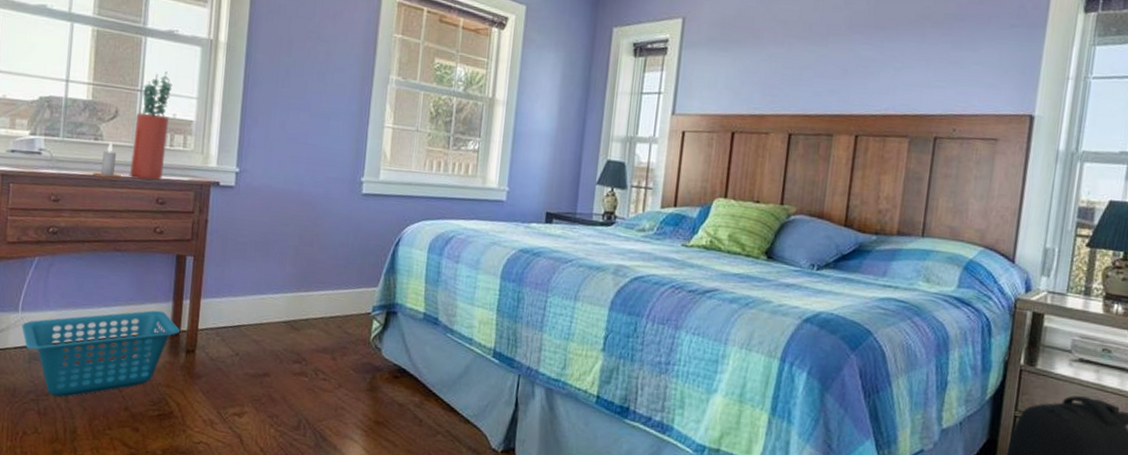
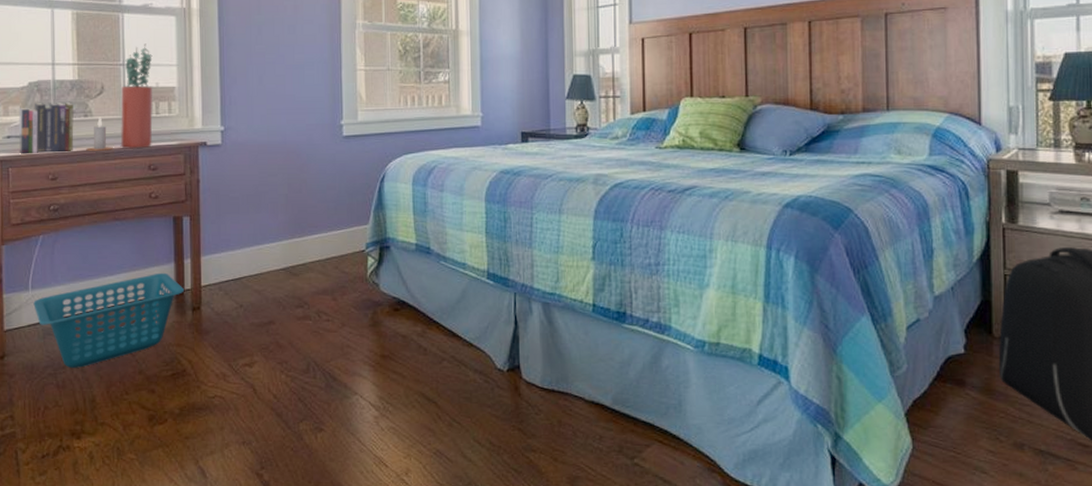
books: none [22,119,84,175] -> present [18,102,74,154]

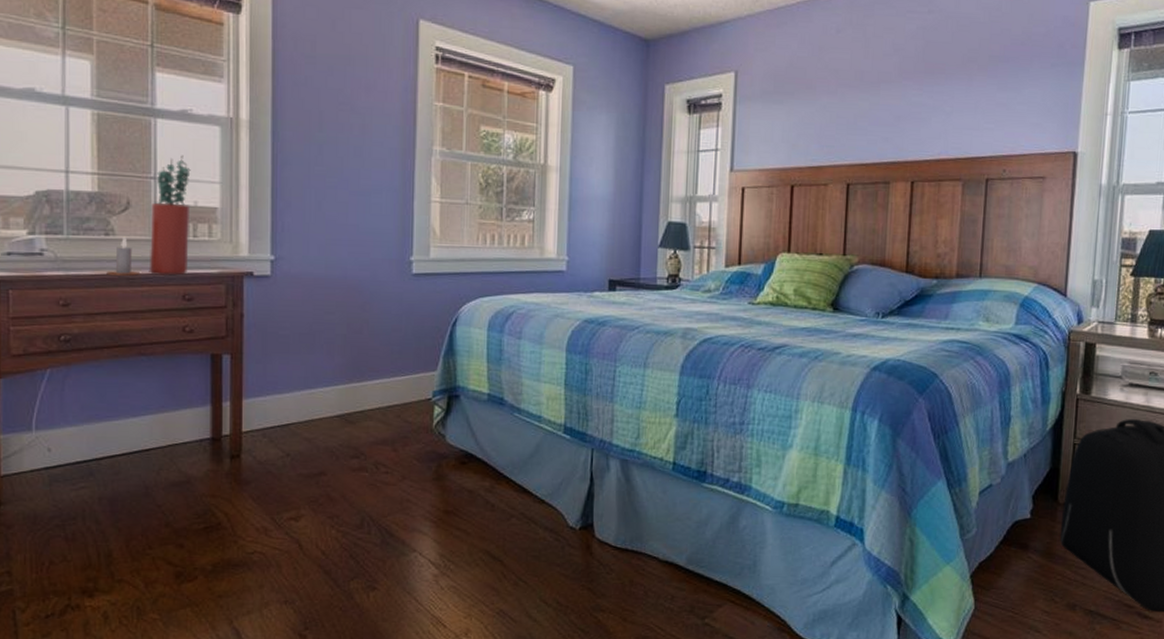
books: present [18,102,74,154] -> none [21,216,92,276]
laundry basket: present [33,272,185,368] -> none [37,415,222,519]

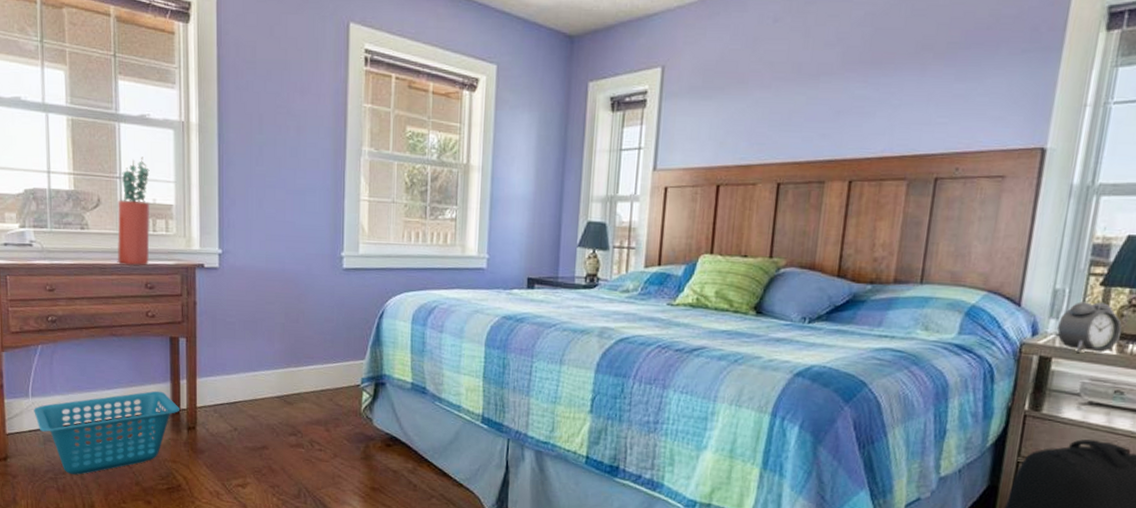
laundry basket: none [37,415,222,519] -> present [34,390,181,475]
candle: present [106,236,141,277] -> none [83,230,111,266]
alarm clock: none [1099,291,1152,338] -> present [1057,301,1122,353]

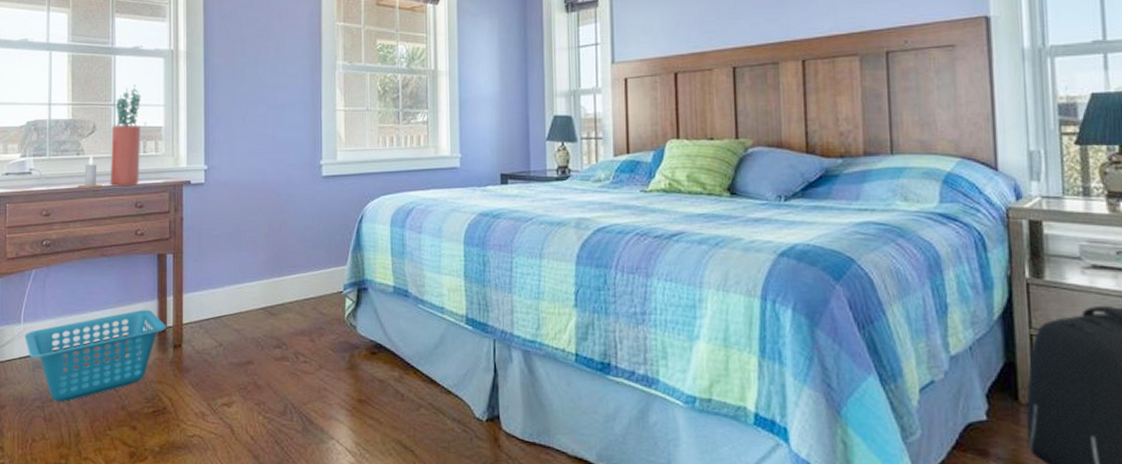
candle: none [83,230,111,266] -> present [78,155,104,189]
alarm clock: present [1057,301,1122,353] -> none [1041,162,1109,214]

